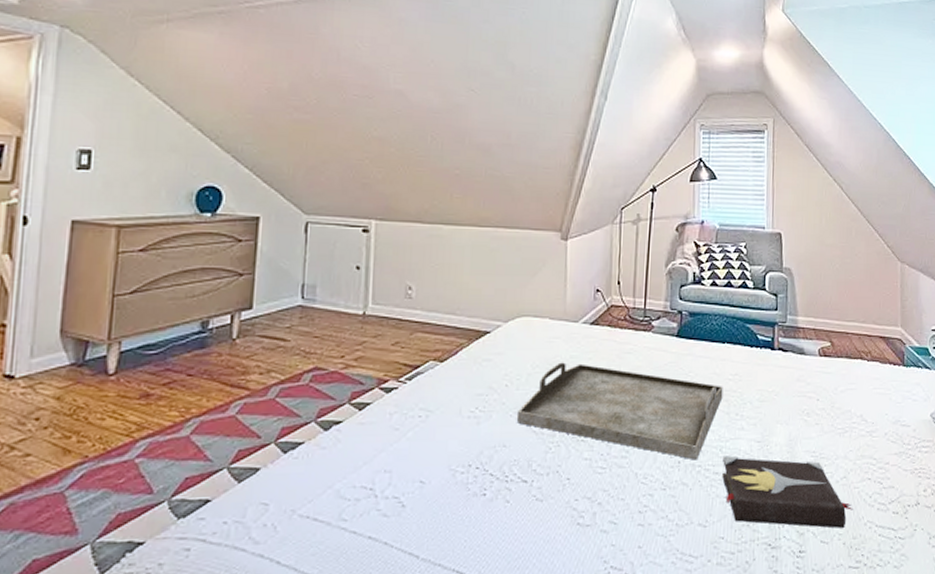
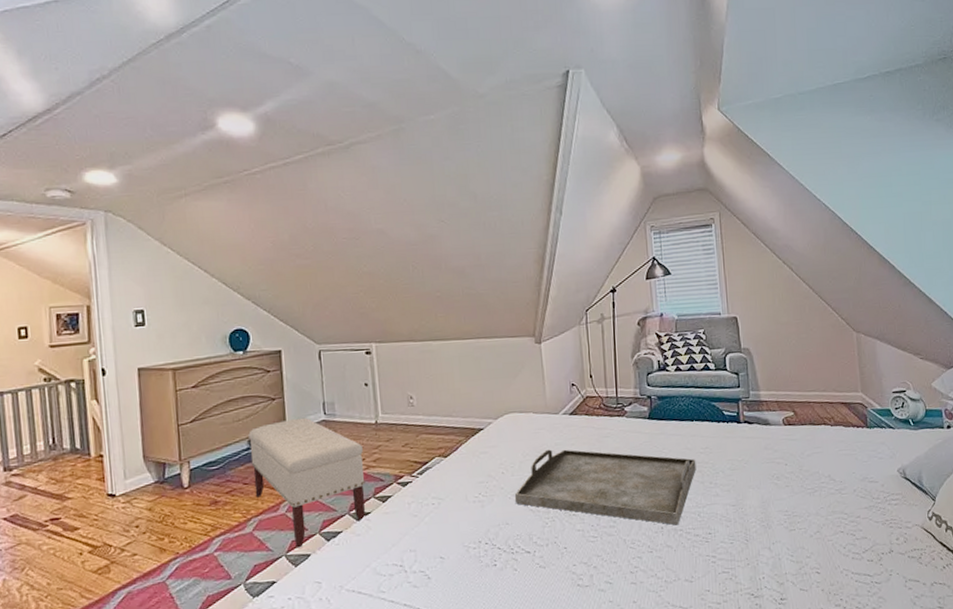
bench: none [200,300,343,460] -> present [248,417,365,548]
hardback book: present [722,456,853,528] -> none [702,519,829,577]

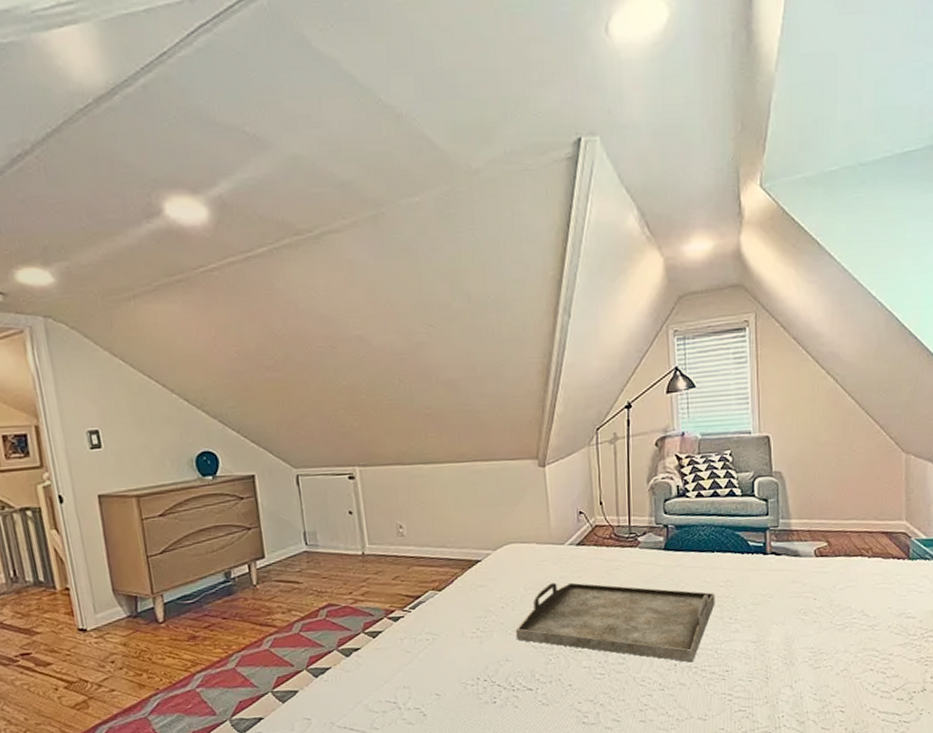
bench: present [248,417,365,548] -> none [224,548,354,685]

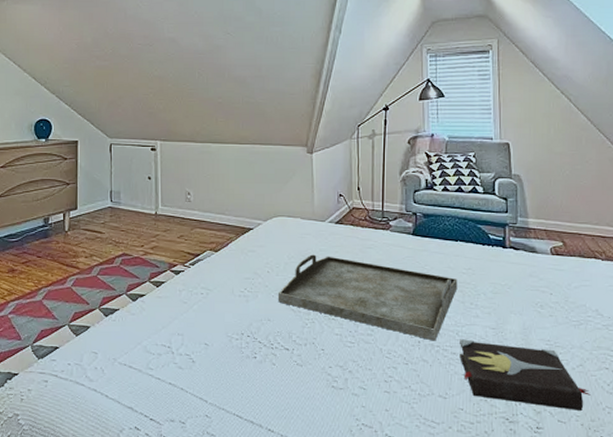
hardback book: none [719,656,855,716] -> present [460,339,591,410]

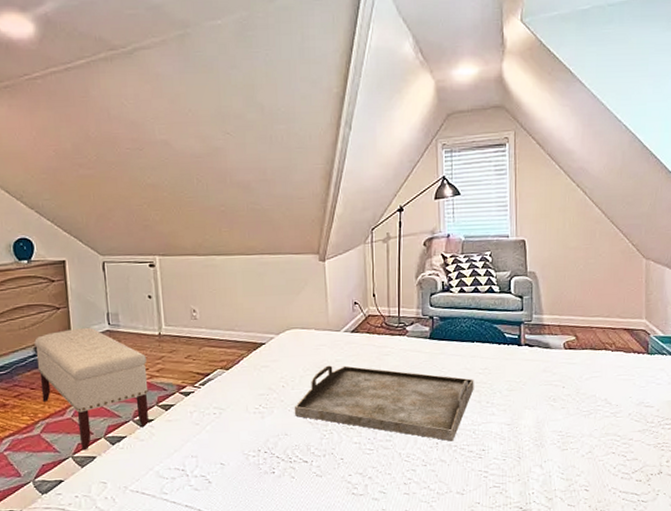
bench: none [45,203,142,320] -> present [34,327,149,451]
hardback book: present [460,339,591,410] -> none [476,437,598,494]

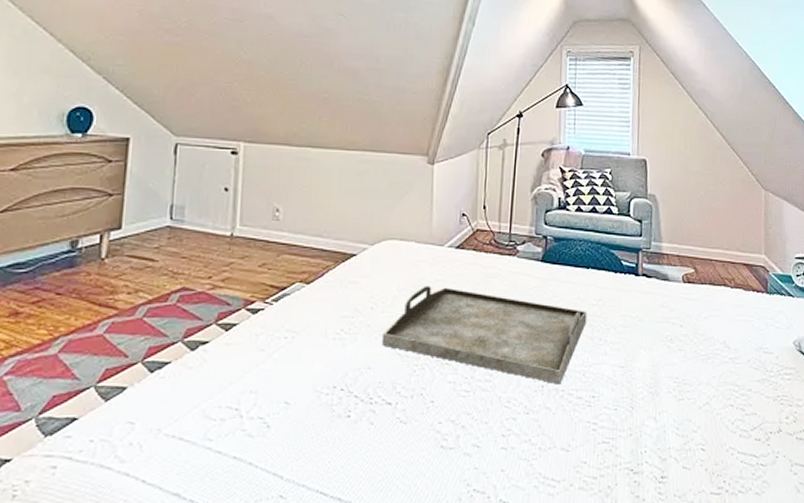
bench: present [34,327,149,451] -> none [69,220,211,379]

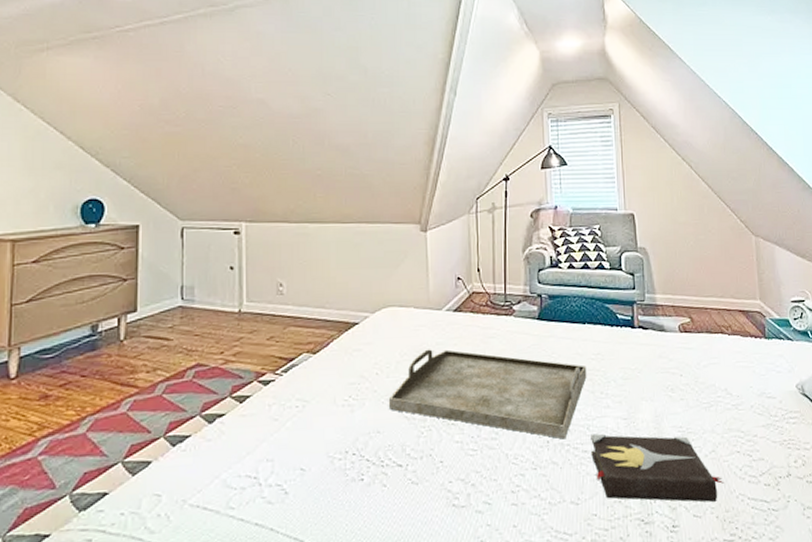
hardback book: none [585,380,715,454] -> present [591,433,724,502]

